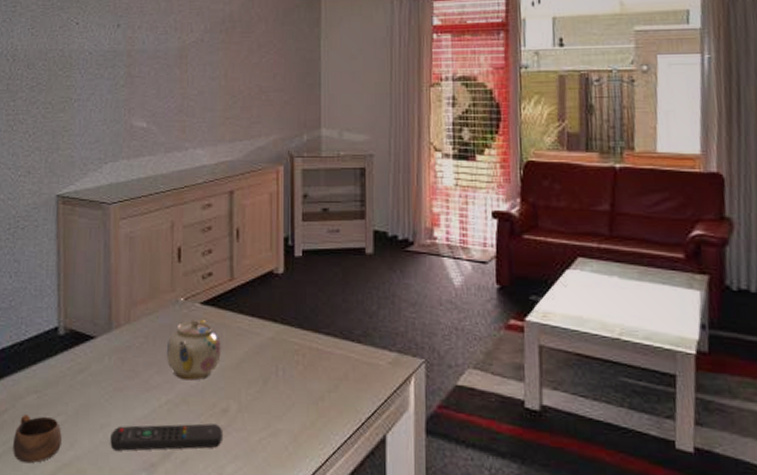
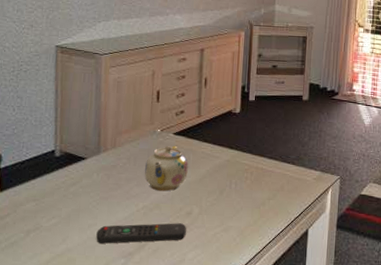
cup: present [13,414,62,463] -> none [13,218,56,254]

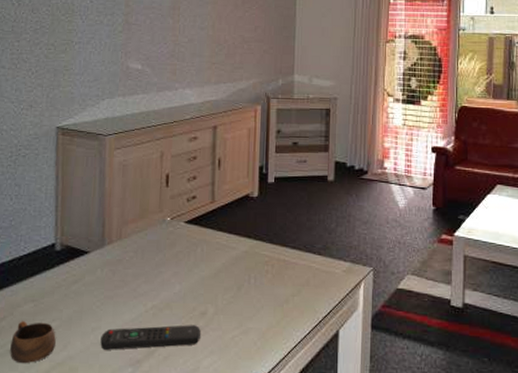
cup: none [13,218,56,254] -> present [10,321,56,363]
teapot: present [144,145,188,192] -> none [153,235,202,289]

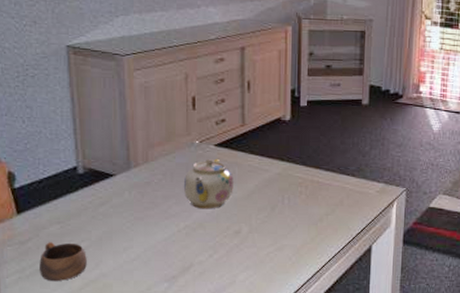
remote control: present [100,325,201,350] -> none [134,243,235,267]
teapot: none [153,235,202,289] -> present [183,158,234,209]

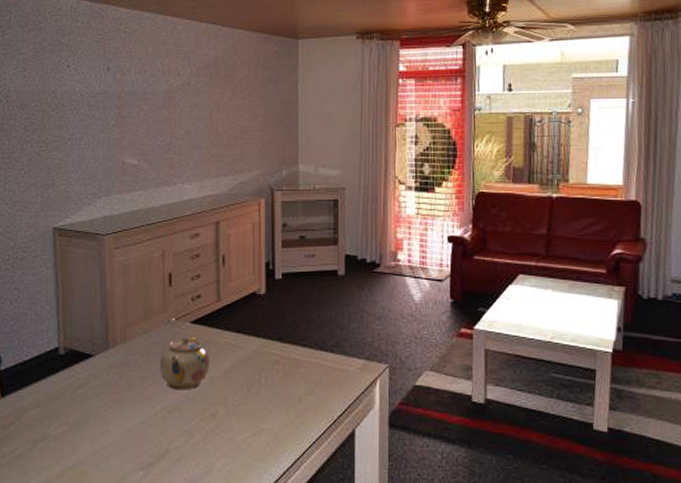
cup: present [39,242,87,281] -> none [19,426,65,468]

